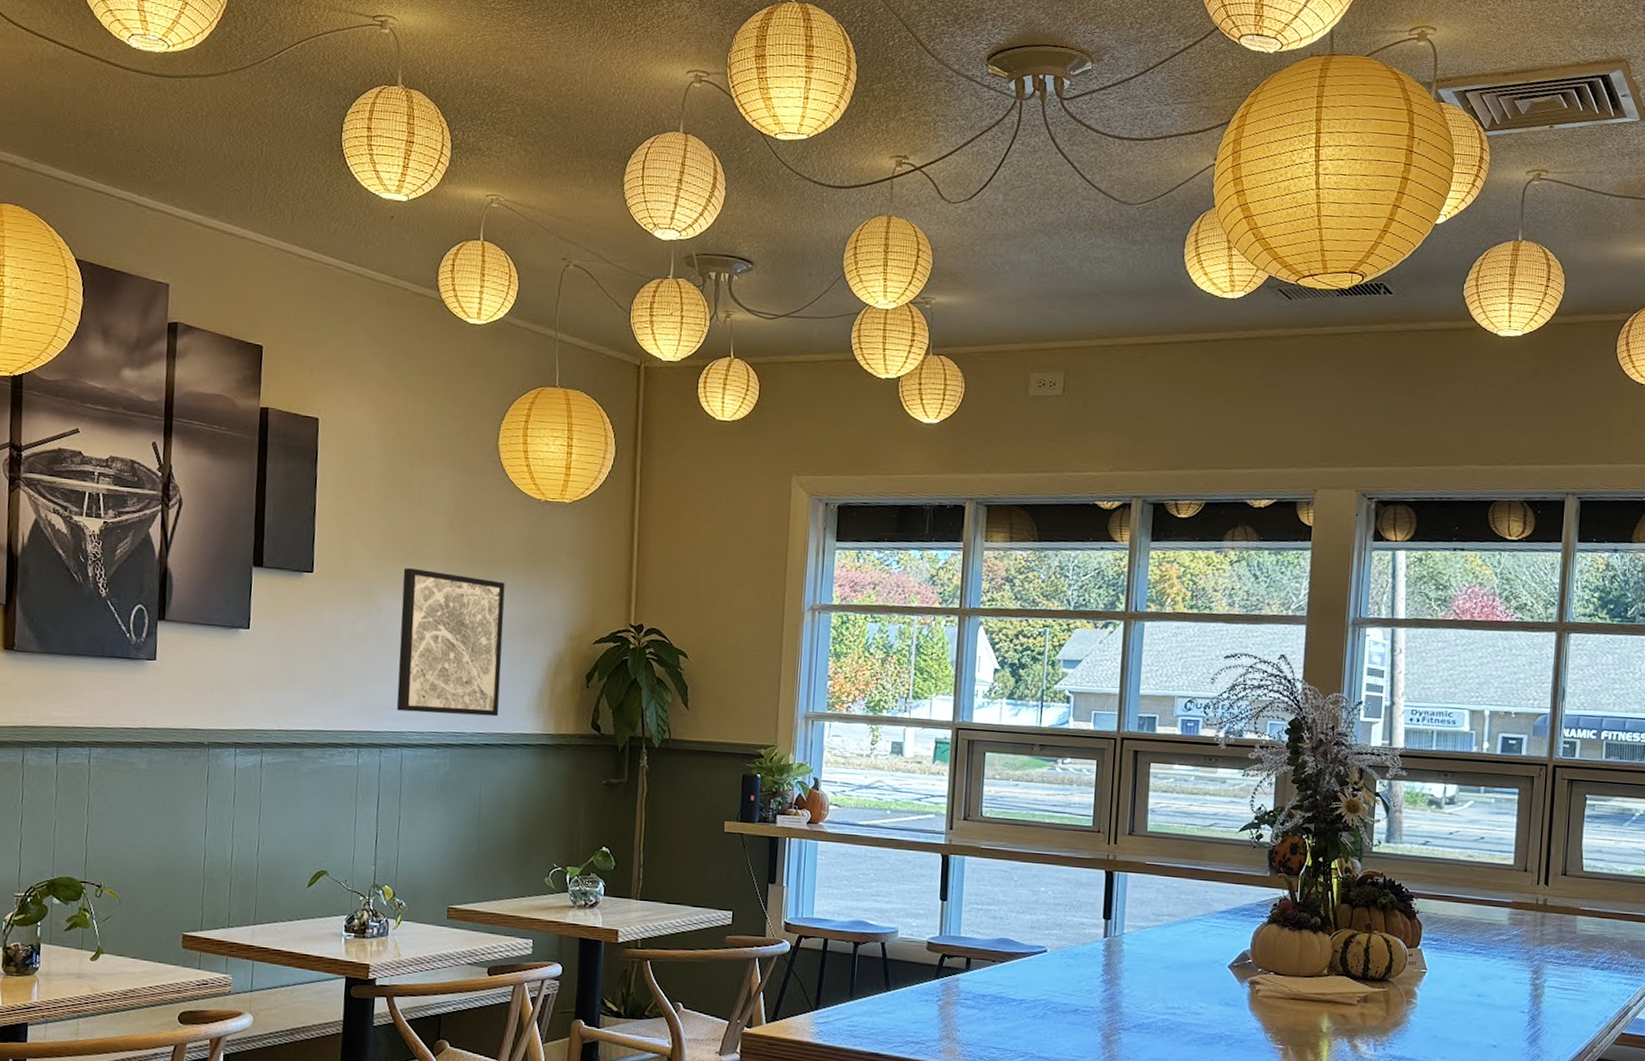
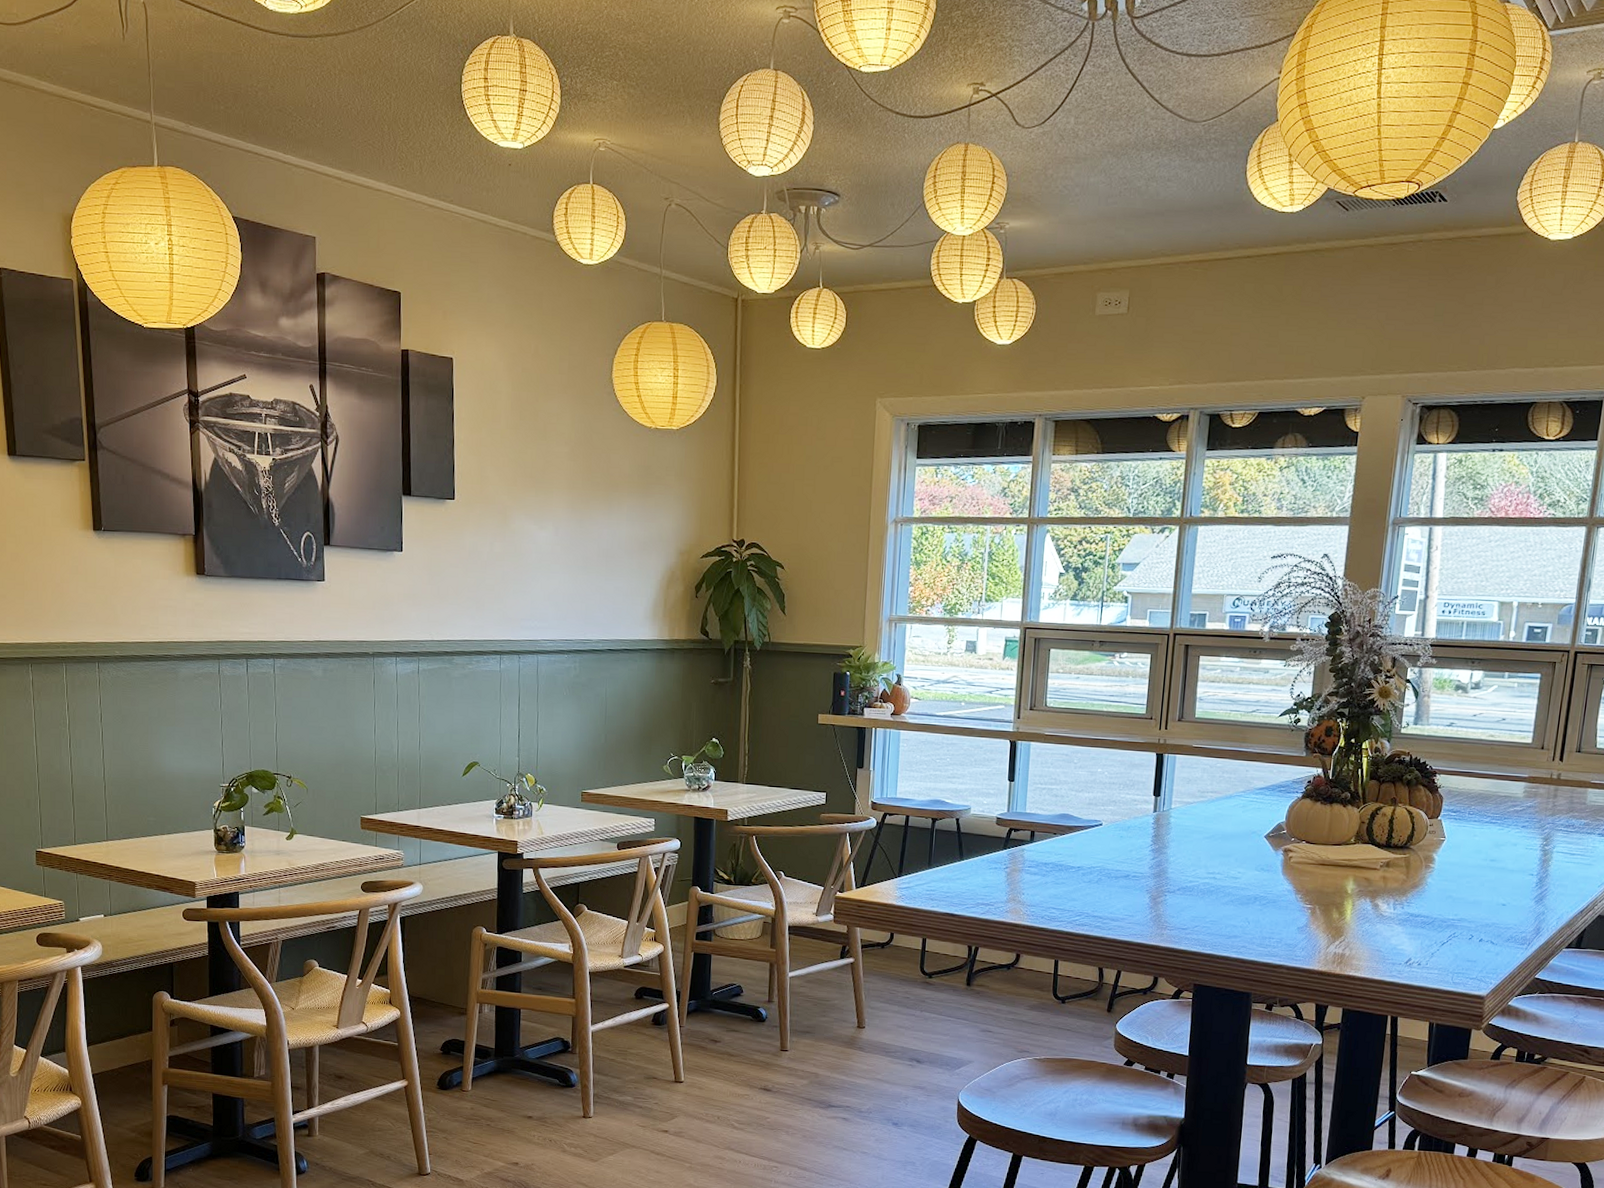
wall art: present [396,567,505,717] -> none [531,493,622,625]

